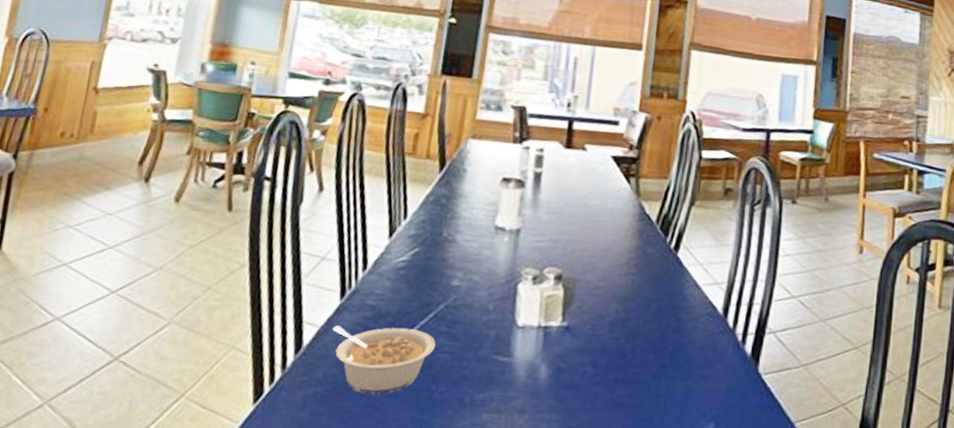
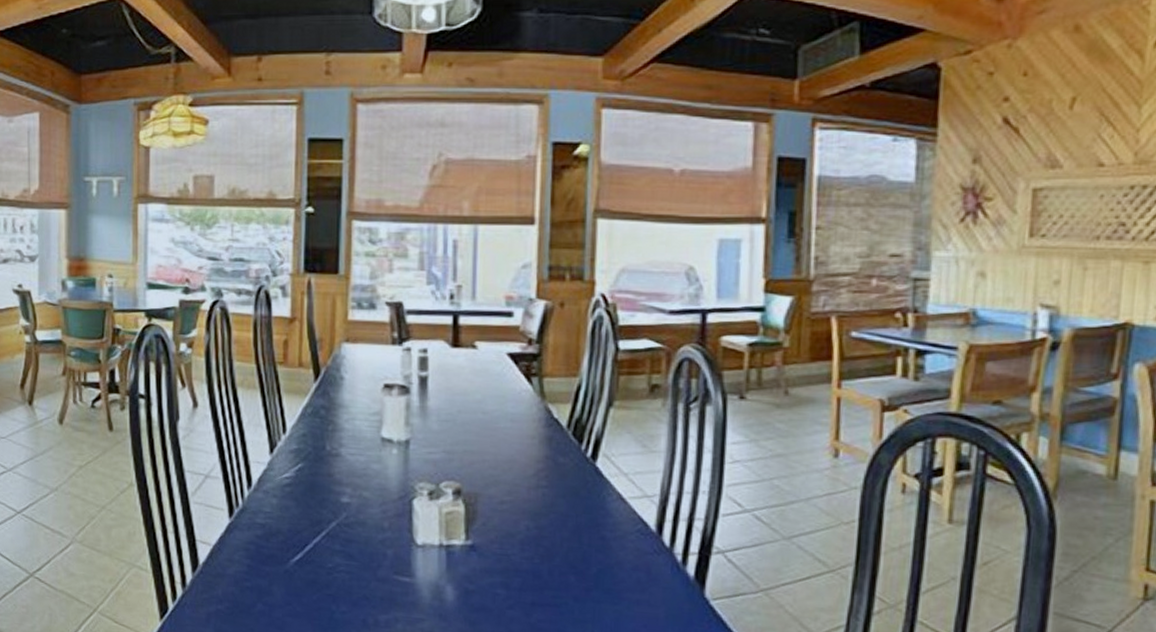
legume: present [332,326,436,395] -> none [225,544,332,614]

